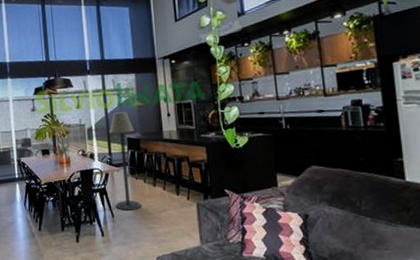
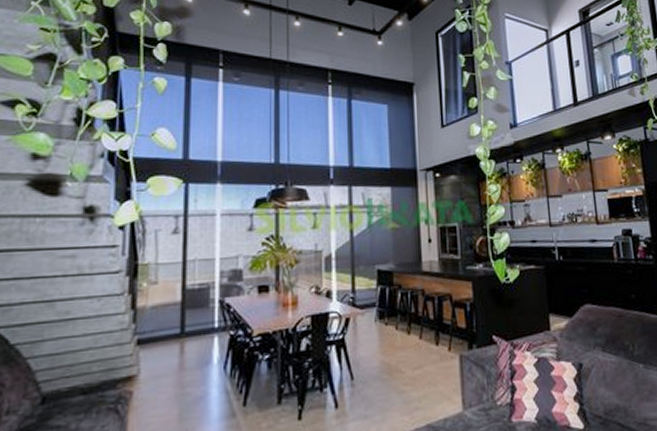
floor lamp: present [109,112,141,211] -> none [354,235,390,370]

